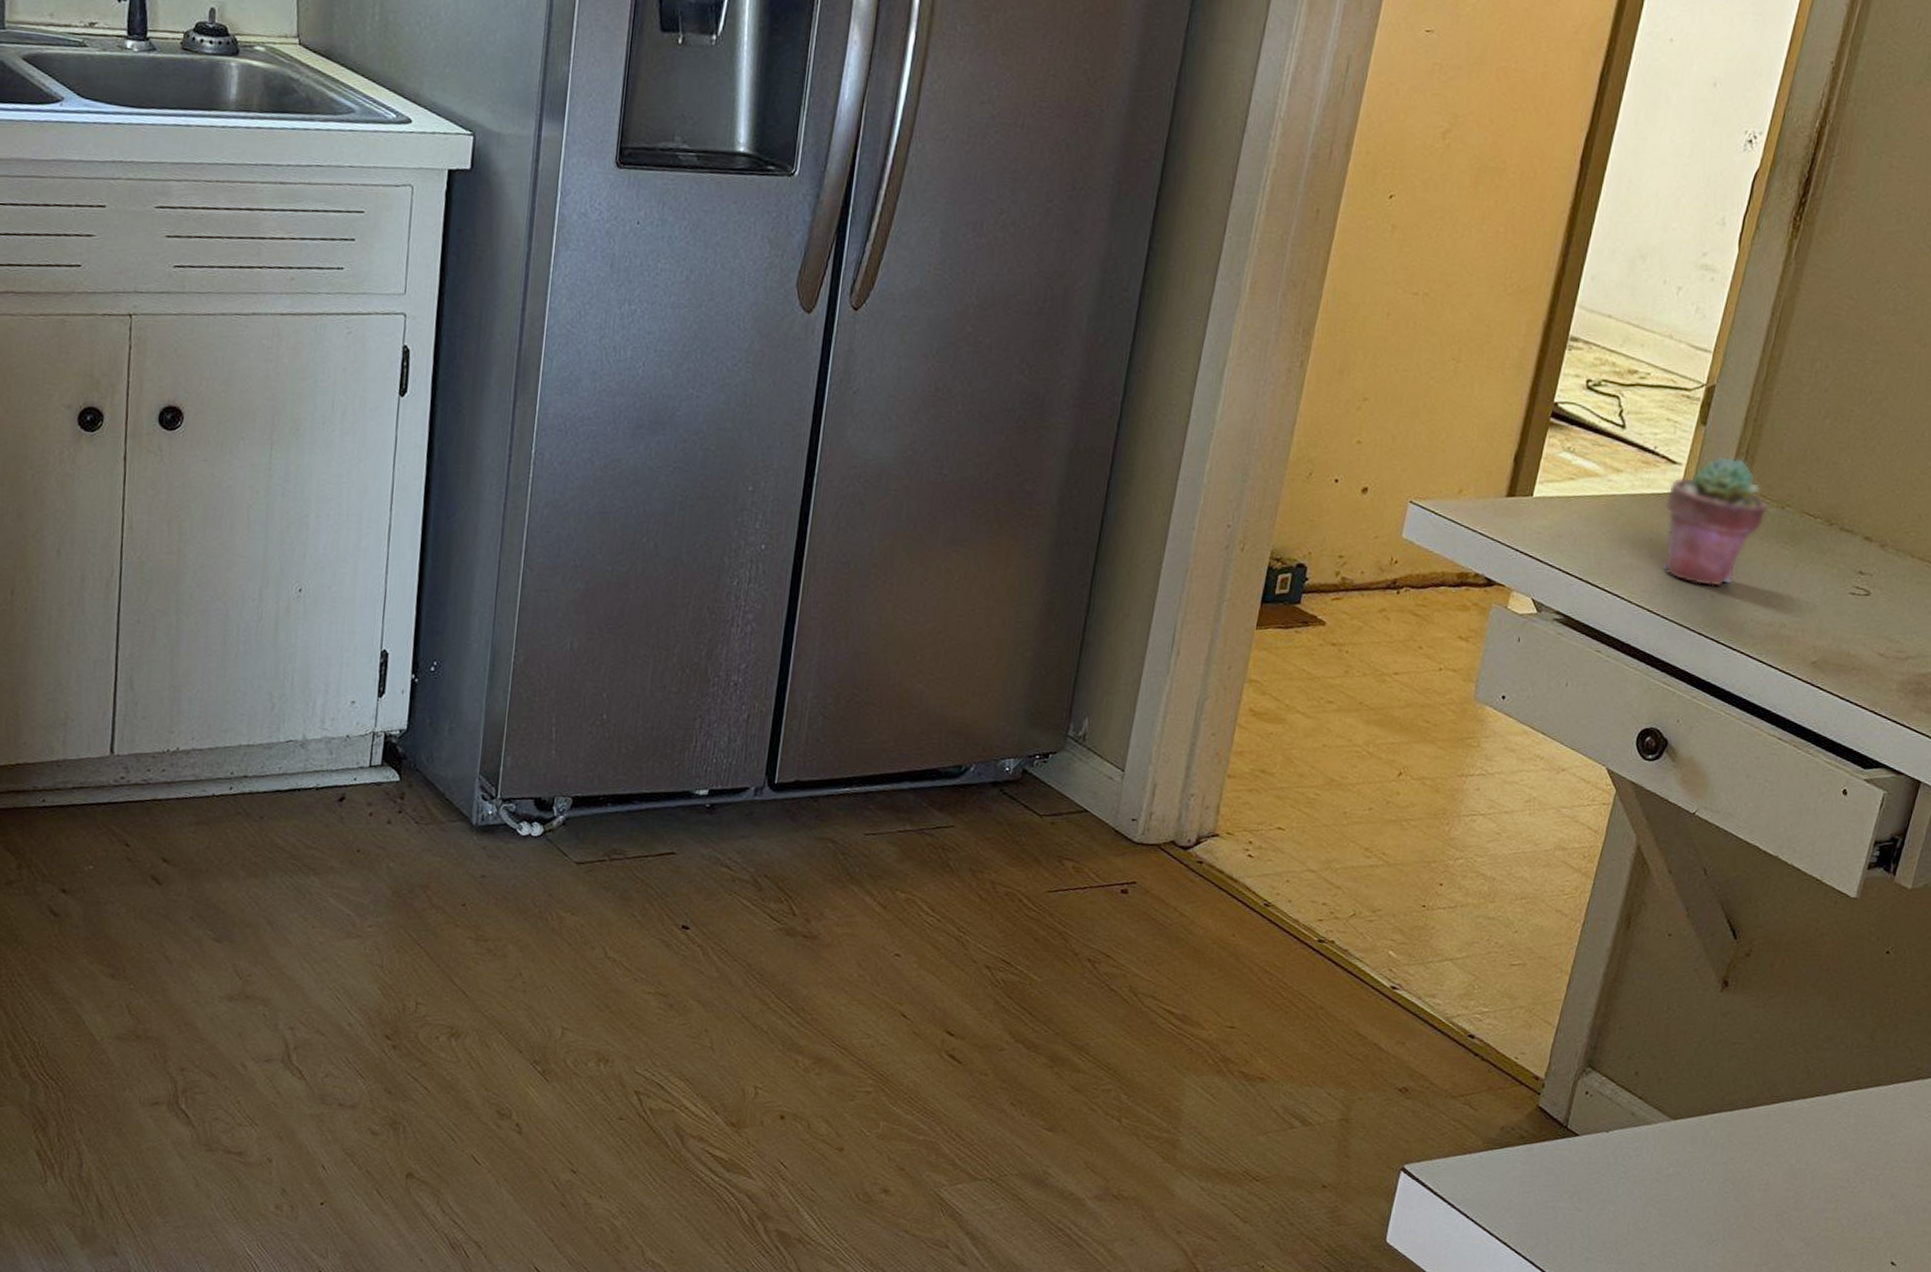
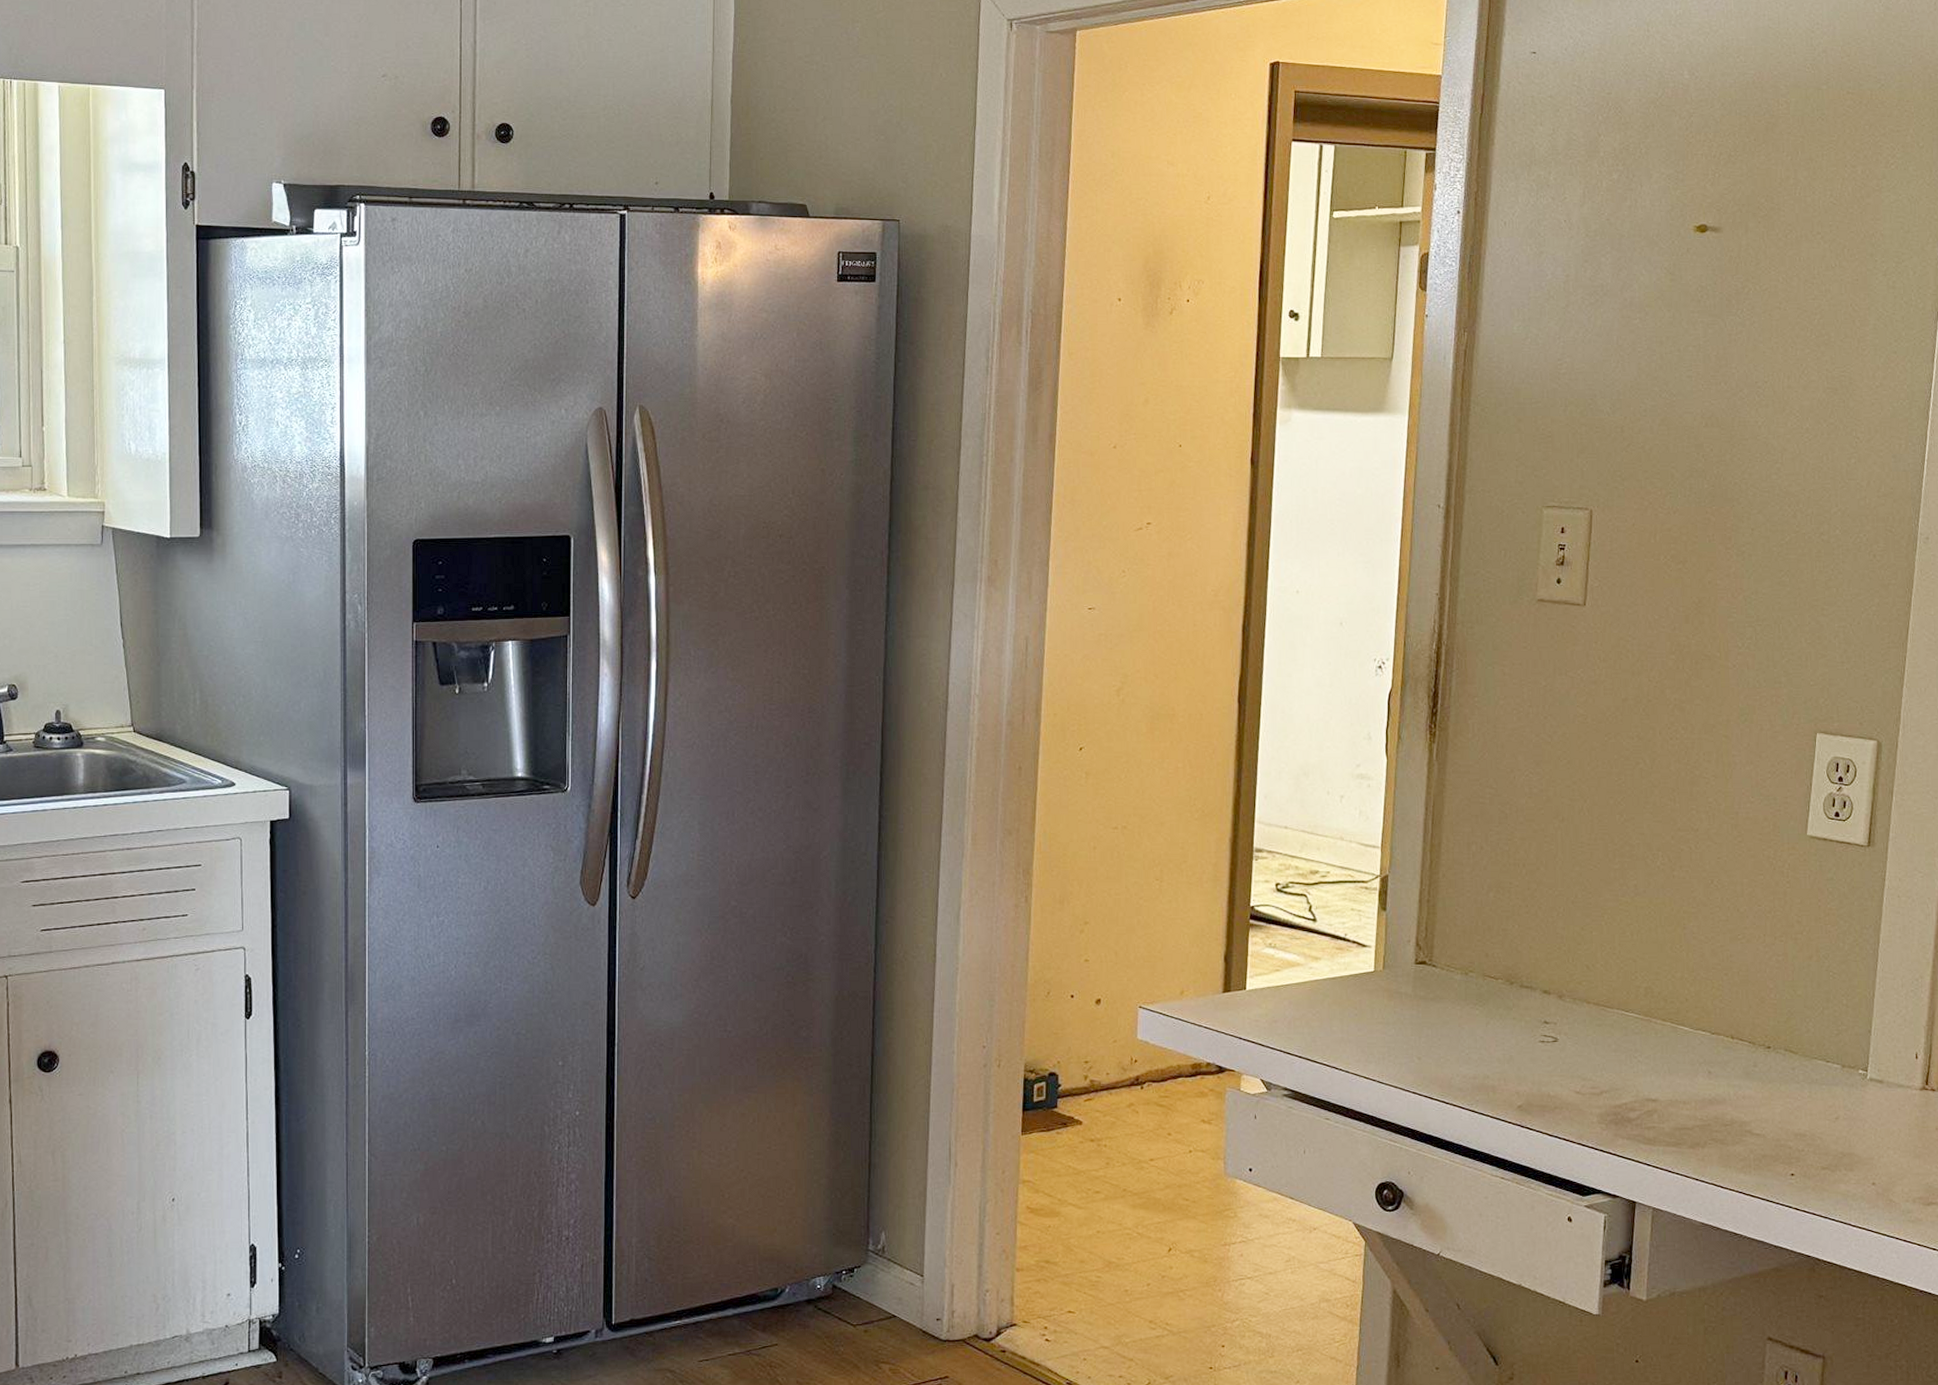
potted succulent: present [1663,456,1768,587] -> none [1363,935,1454,1049]

